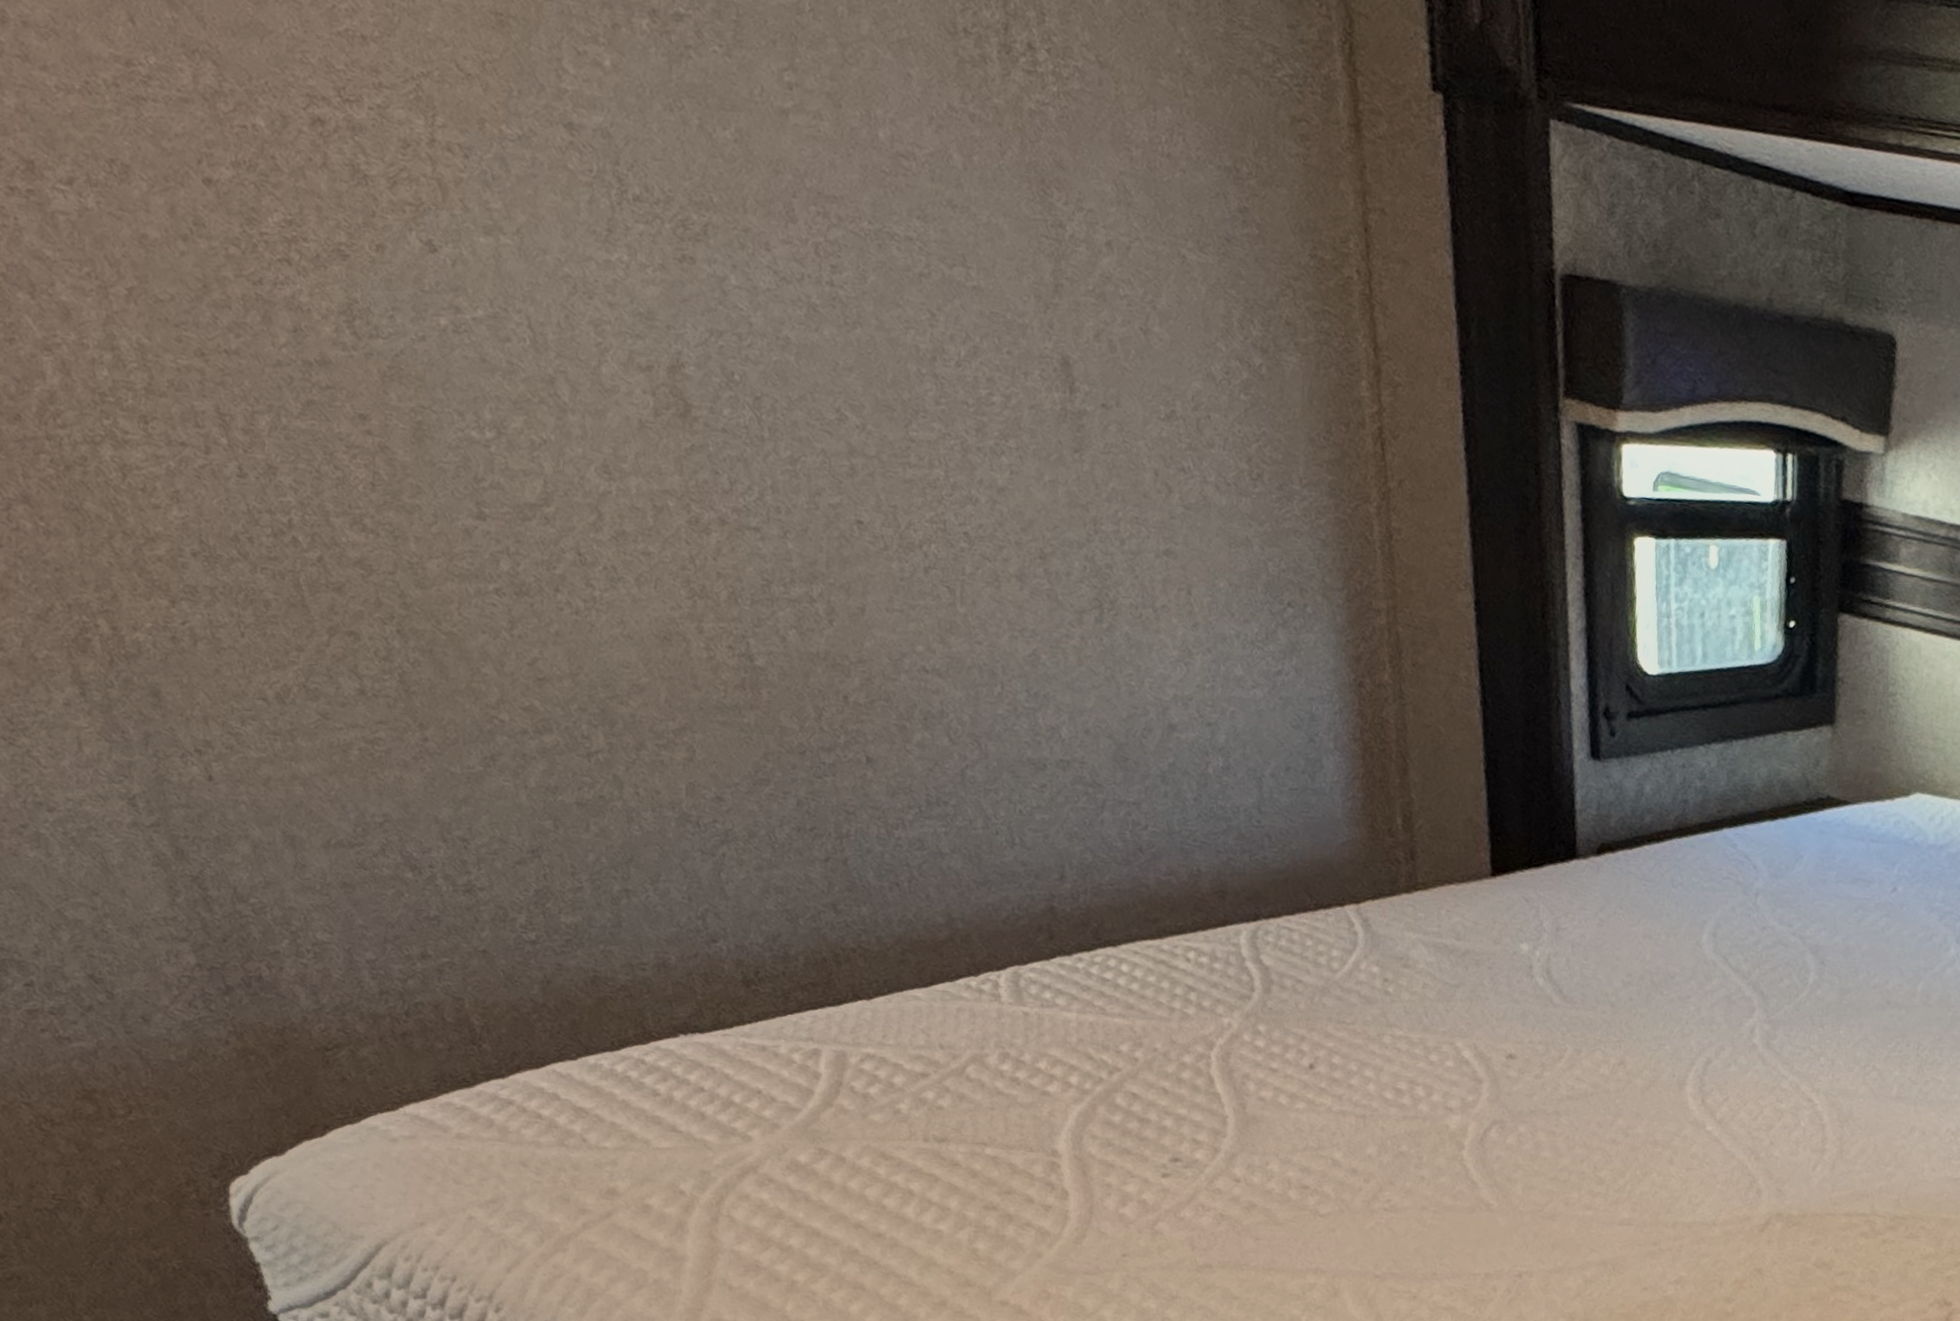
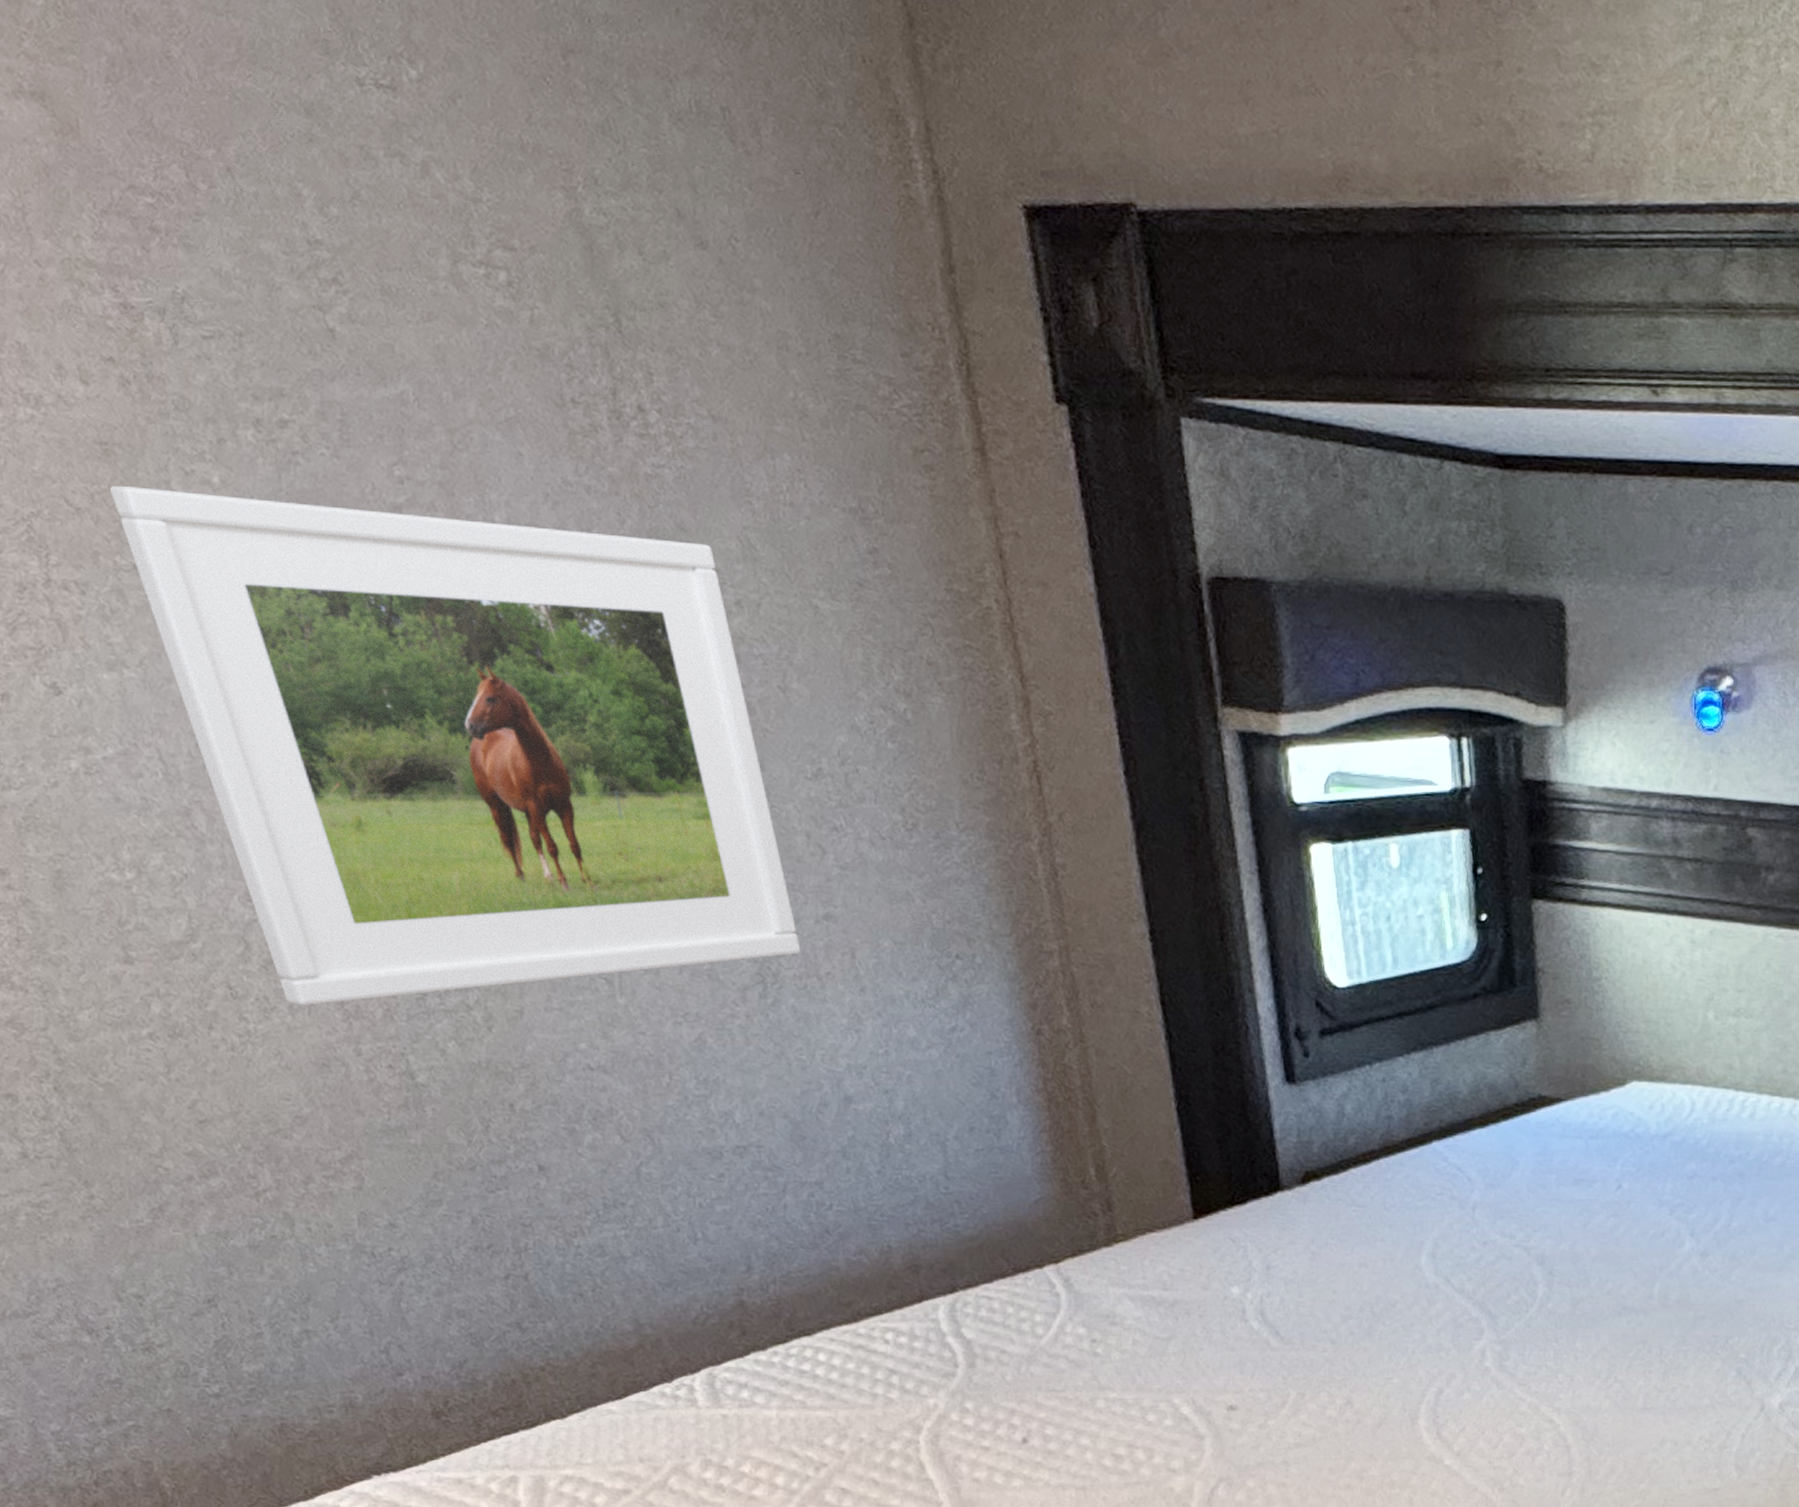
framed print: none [501,56,1140,585] -> present [109,485,801,1006]

